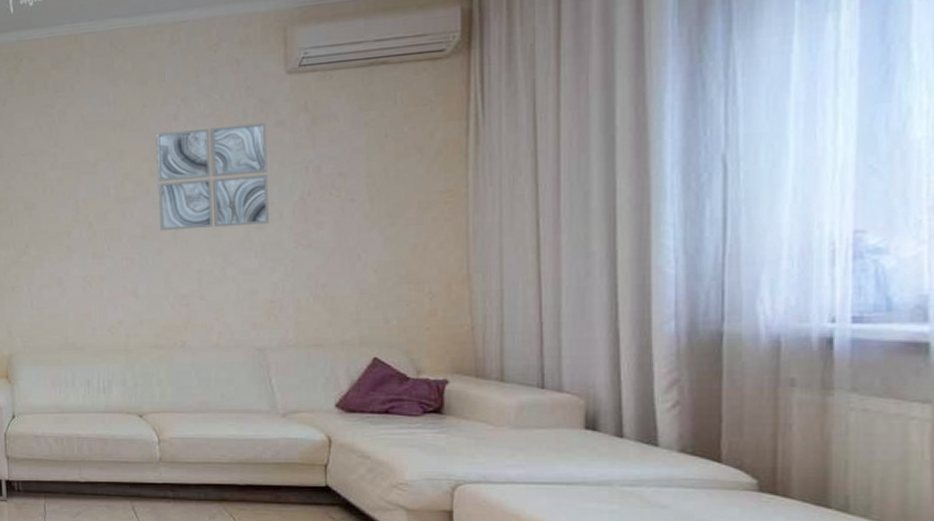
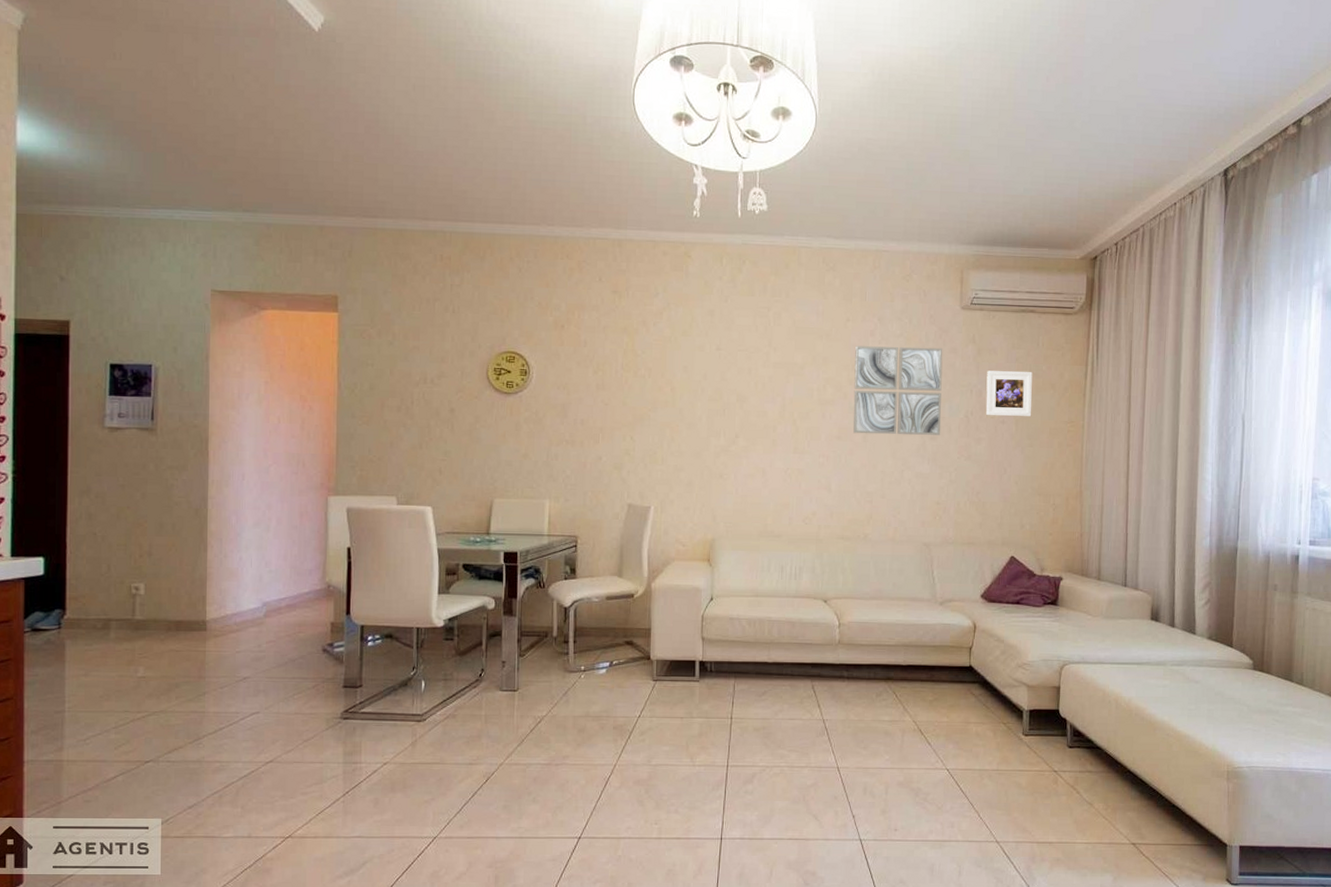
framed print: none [326,135,392,195] -> present [985,371,1033,417]

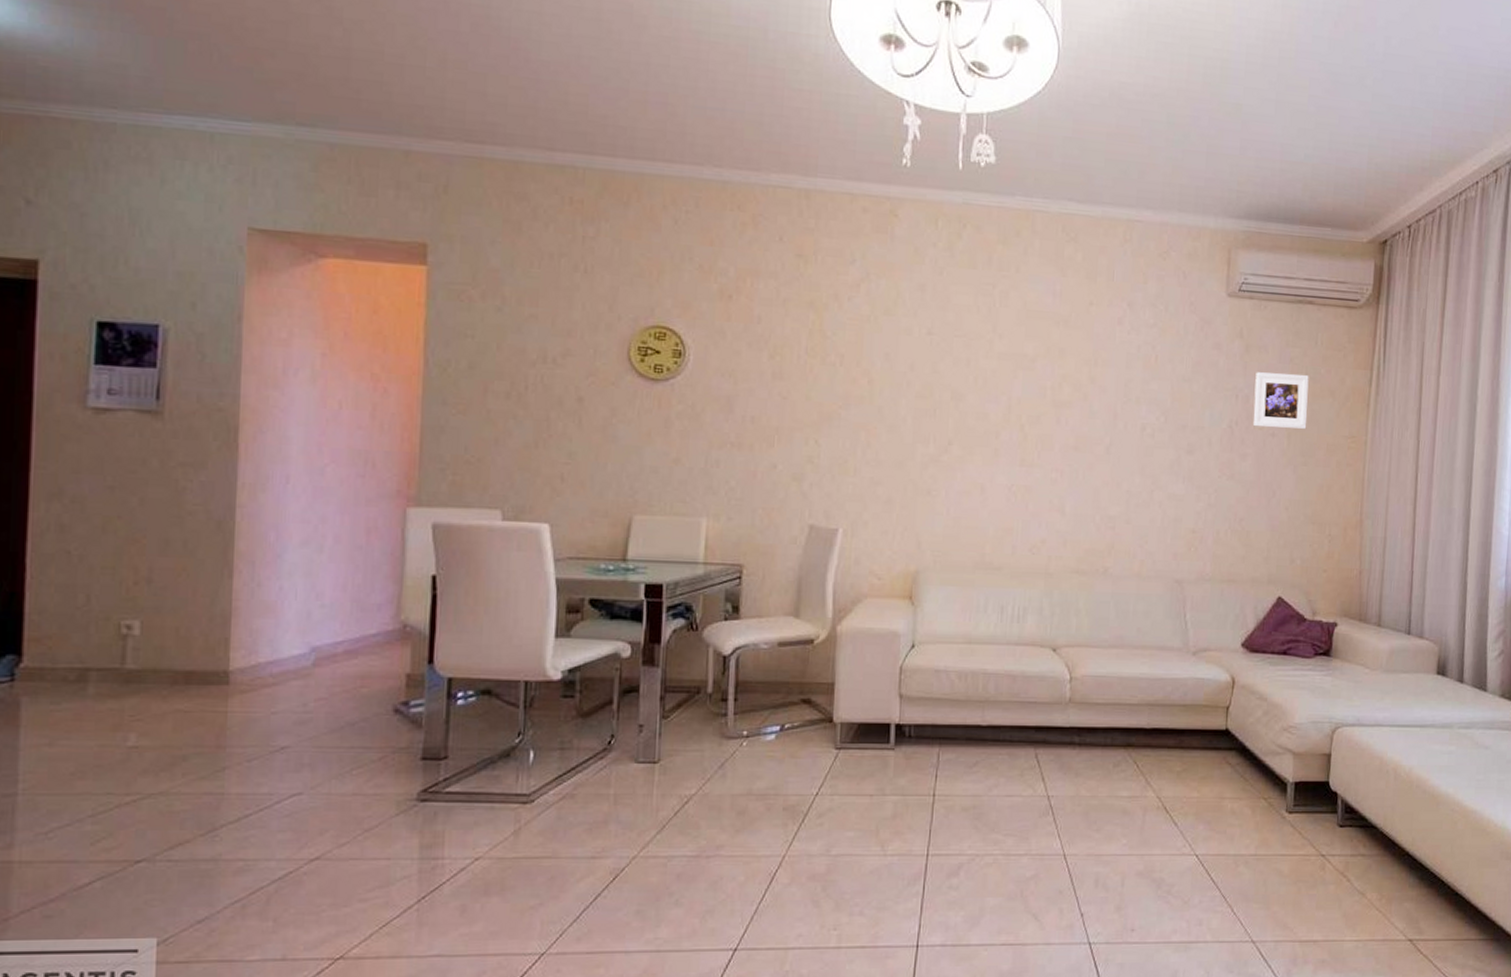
wall art: present [853,346,943,435] -> none [1094,336,1205,449]

